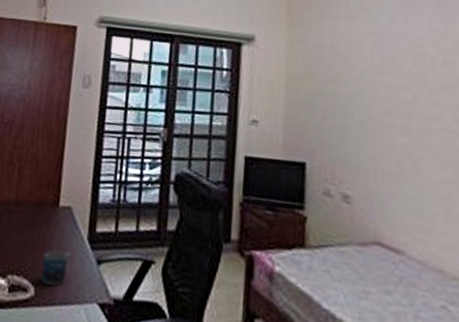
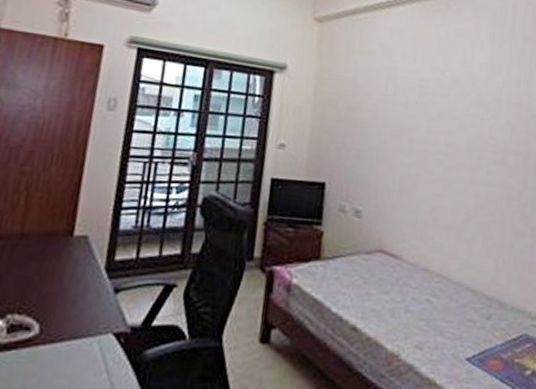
mug: present [41,250,72,286] -> none [48,283,86,320]

